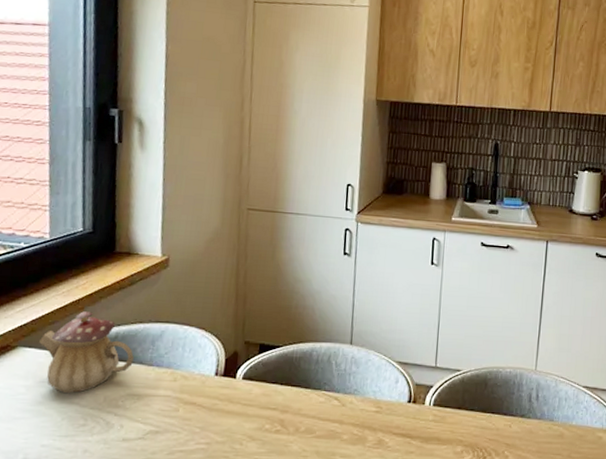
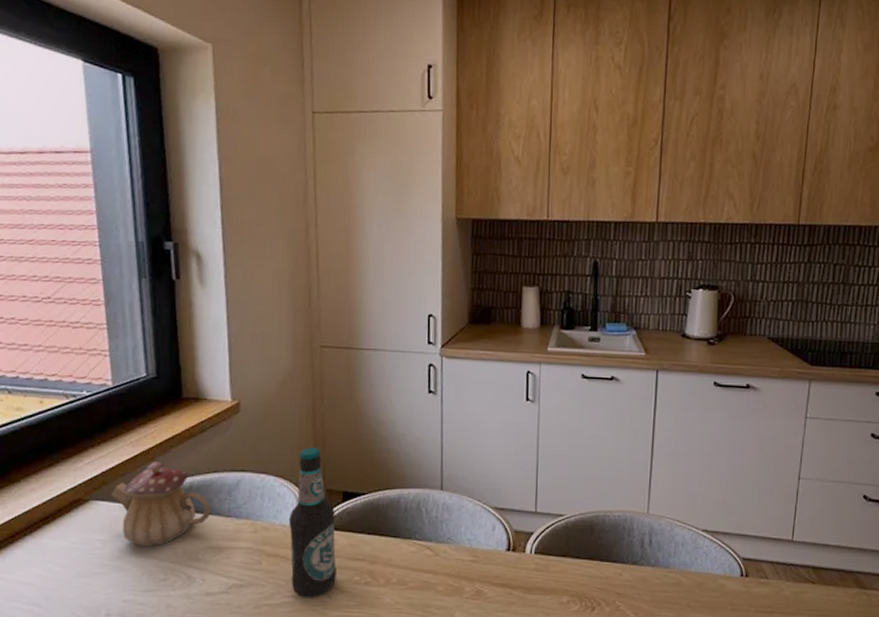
bottle: none [205,302,251,445] -> present [288,447,337,598]

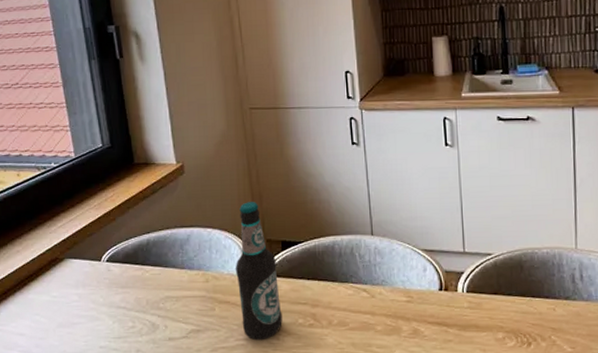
teapot: present [112,462,211,548] -> none [82,222,167,299]

